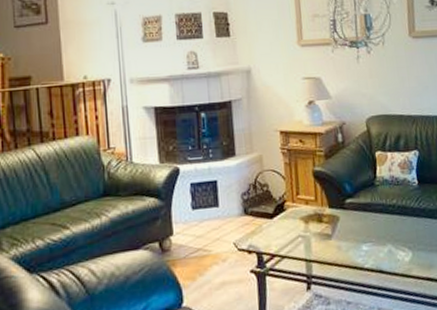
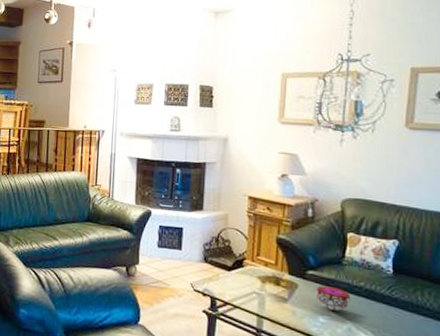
decorative bowl: none [355,211,387,236] -> present [315,285,351,311]

